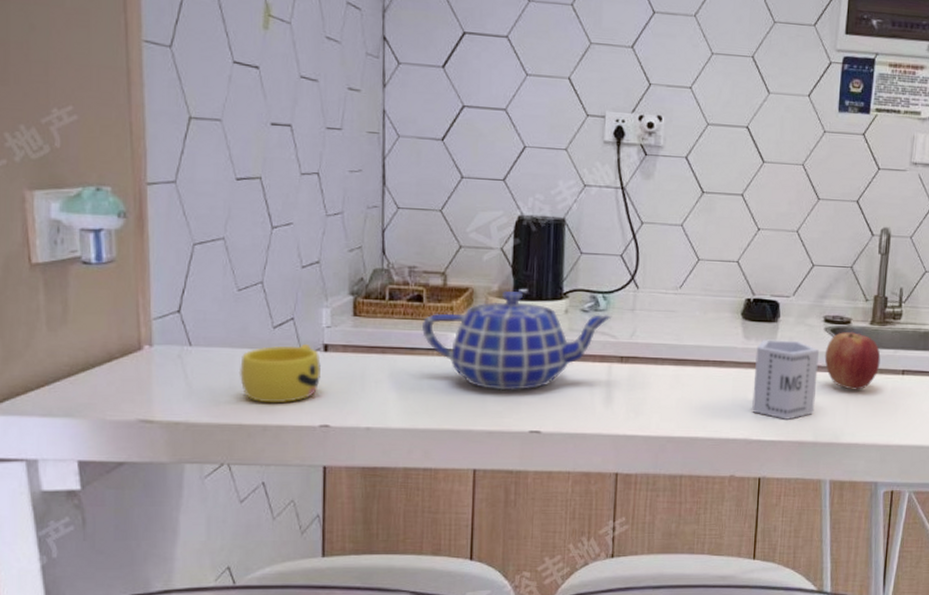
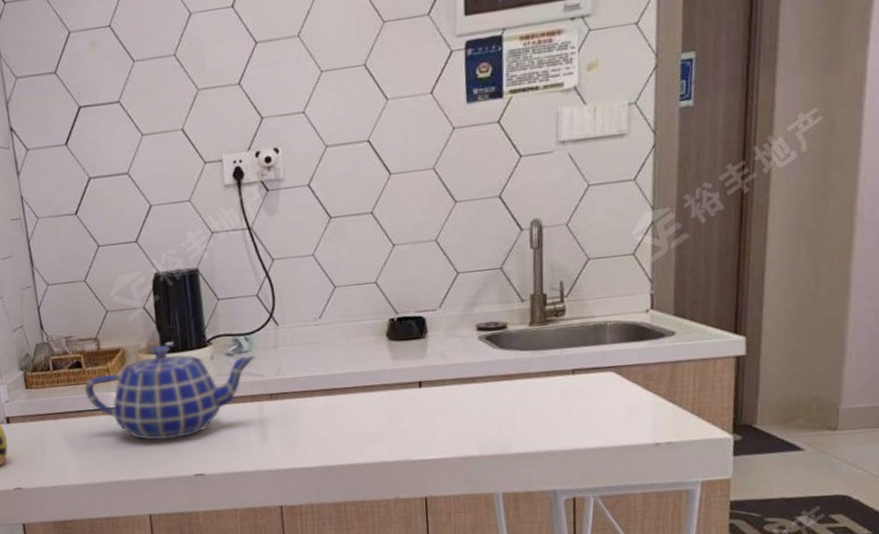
cup: present [751,339,819,420] -> none [406,354,477,437]
apple: present [824,332,881,390] -> none [481,337,546,398]

